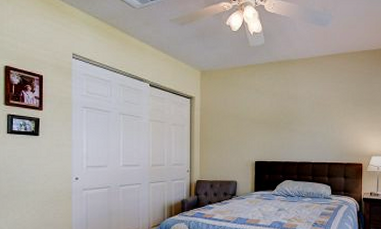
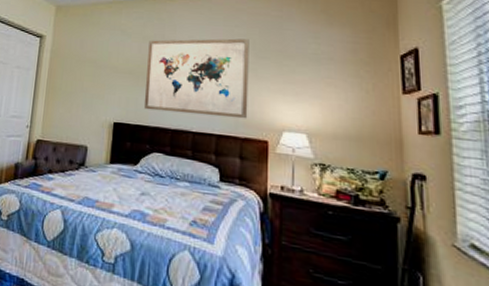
wall art: none [276,91,350,150] -> present [143,38,249,119]

